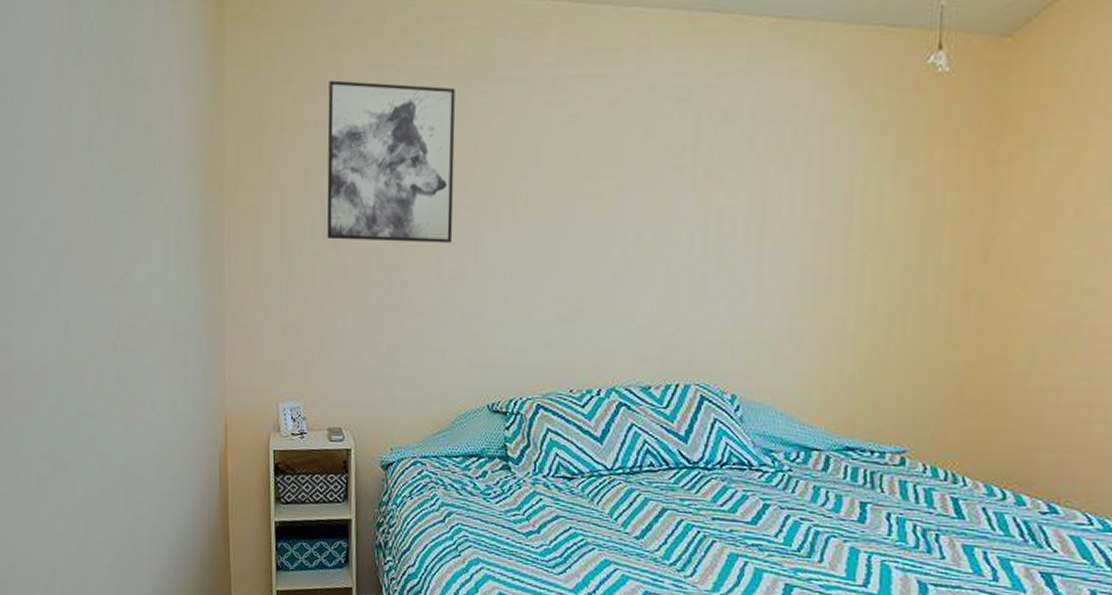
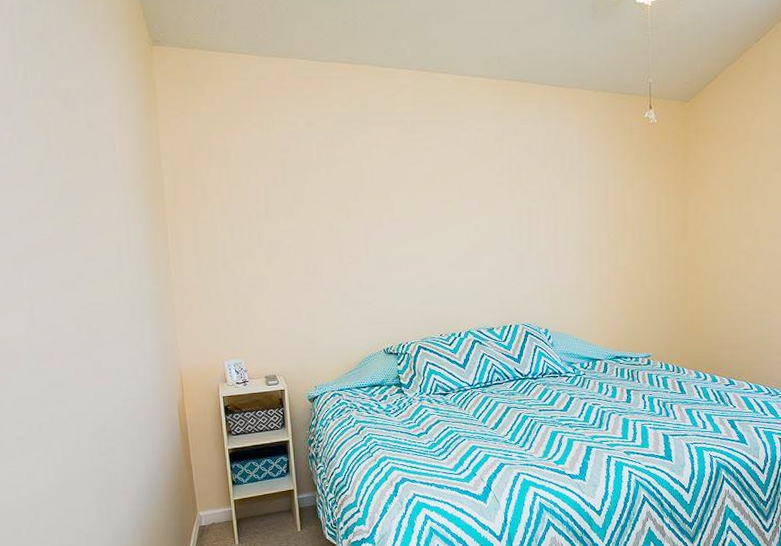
wall art: present [327,80,455,243] -> none [245,122,349,239]

